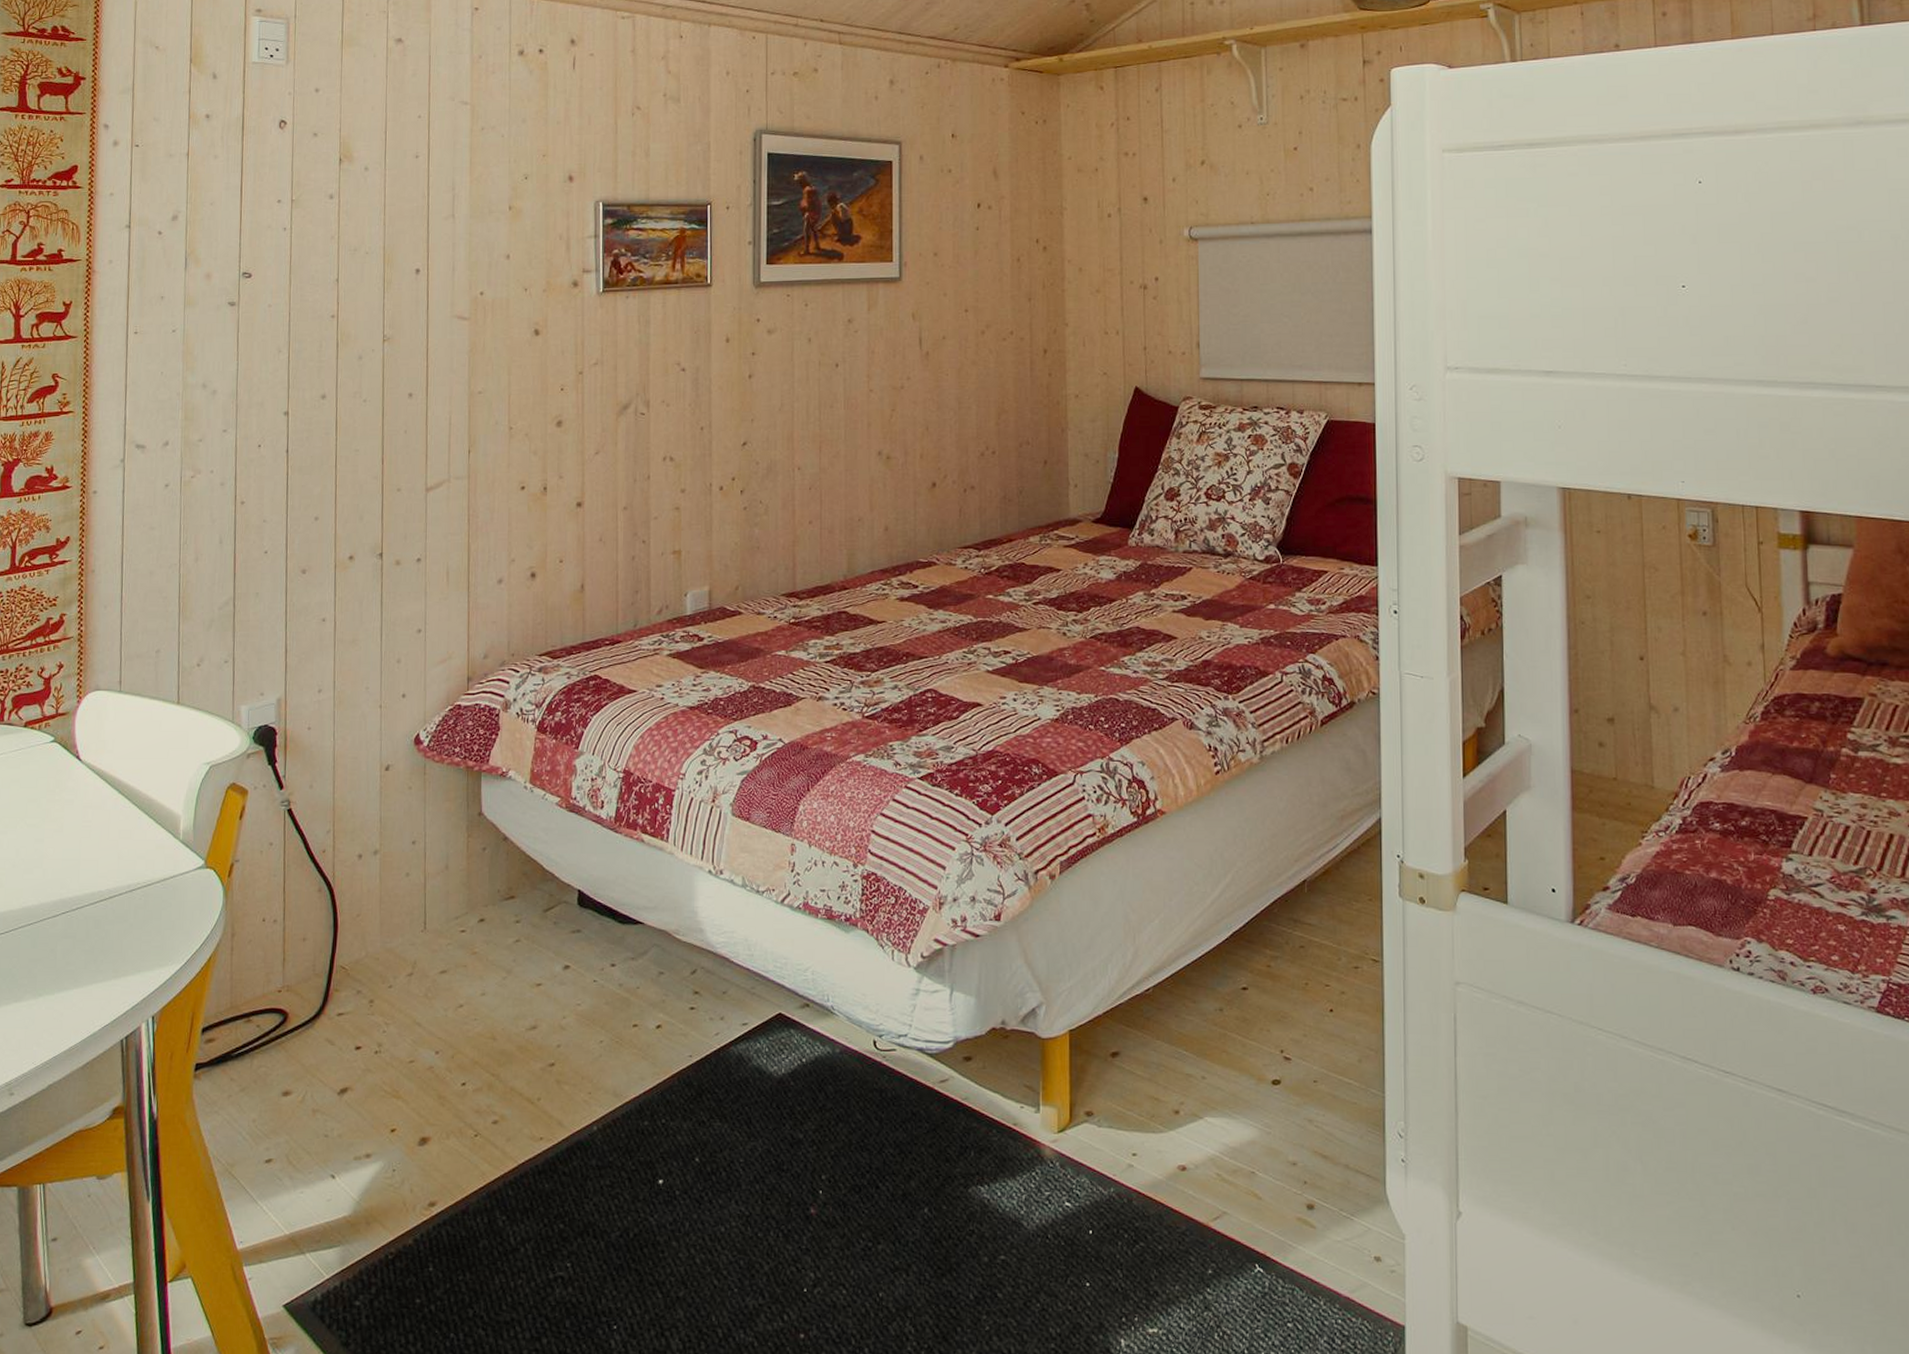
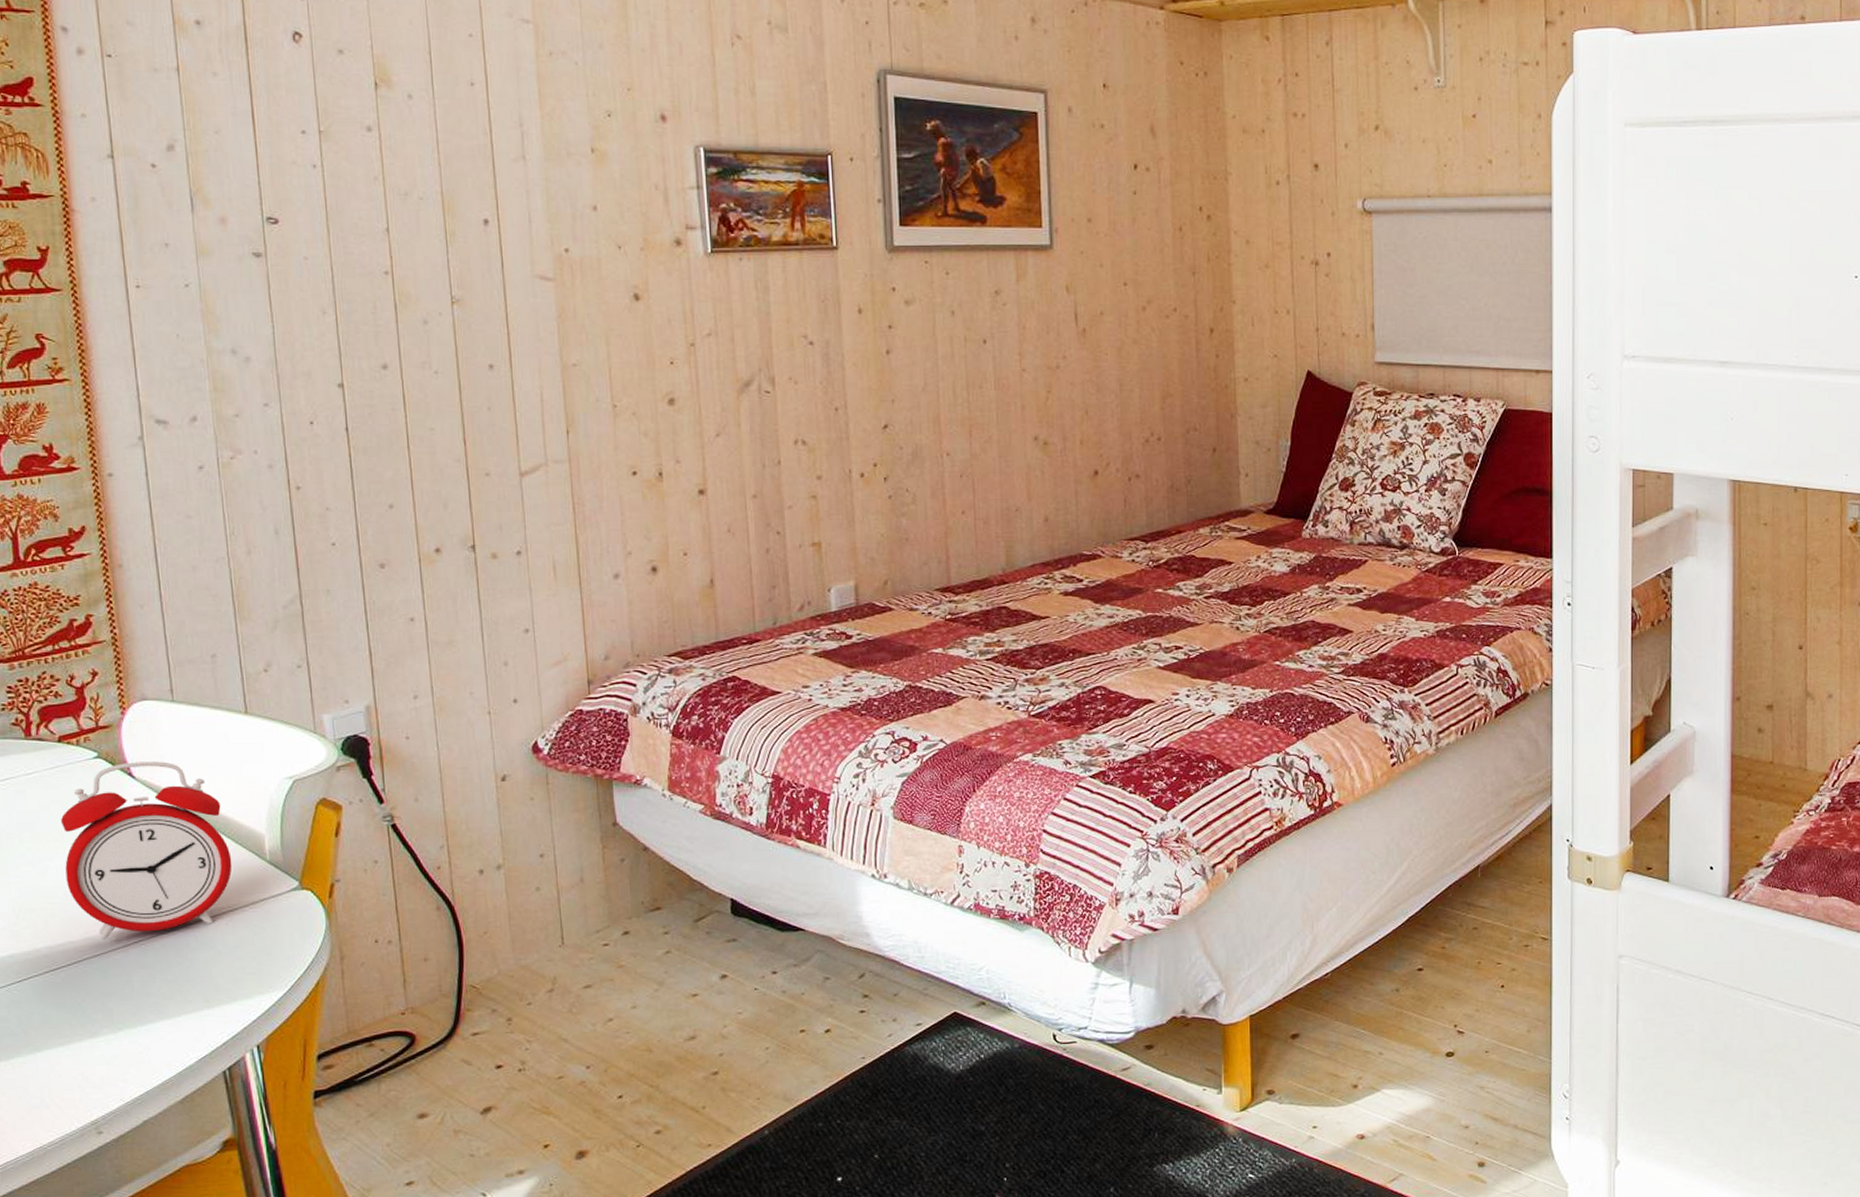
alarm clock: none [14,746,151,910] -> present [61,761,232,940]

